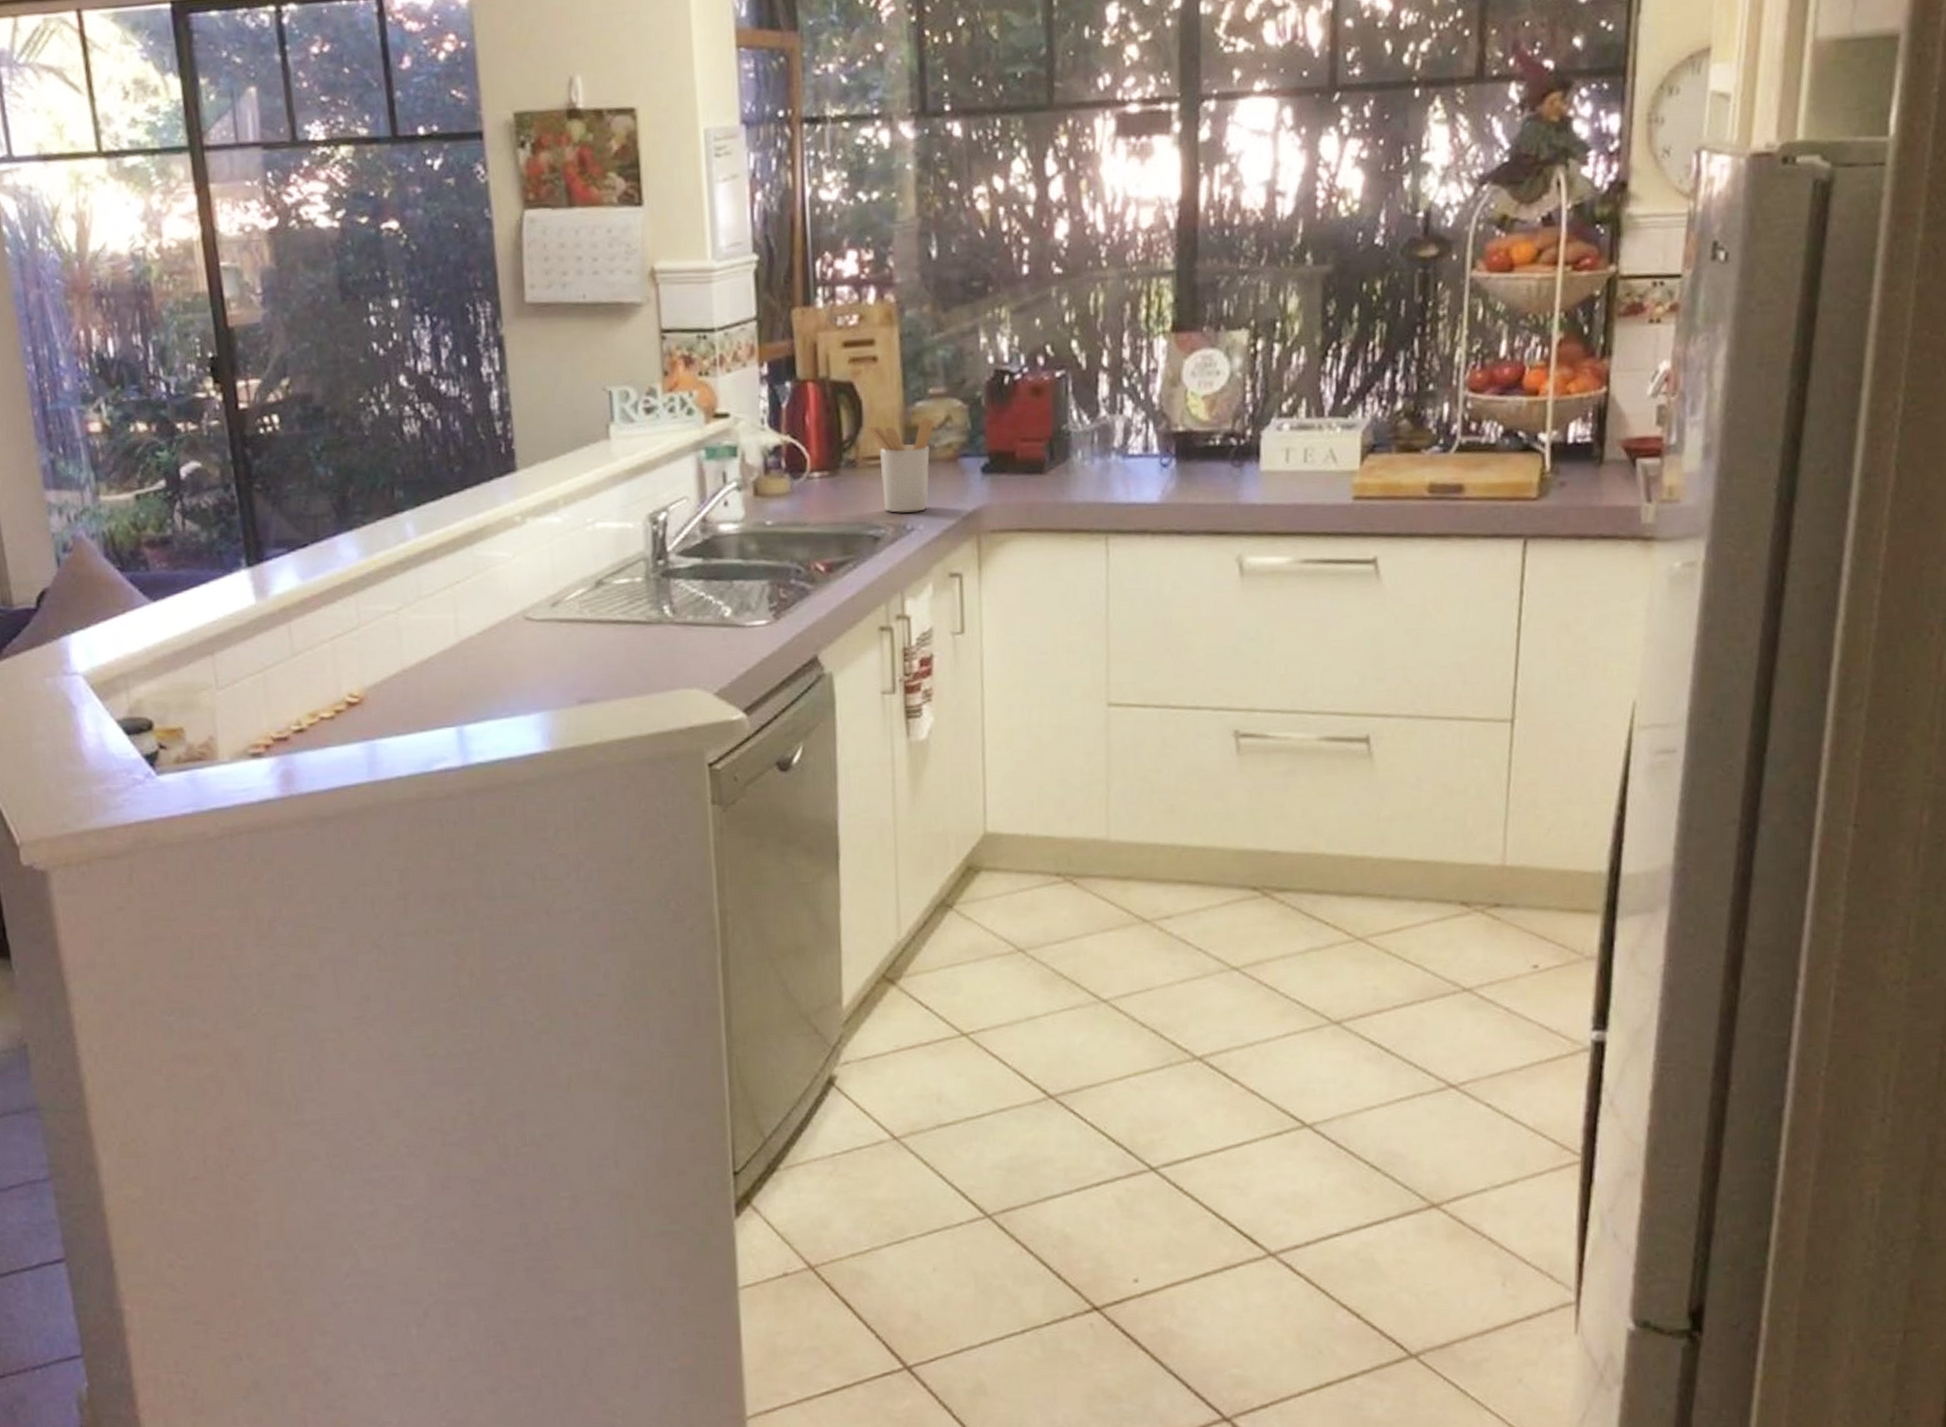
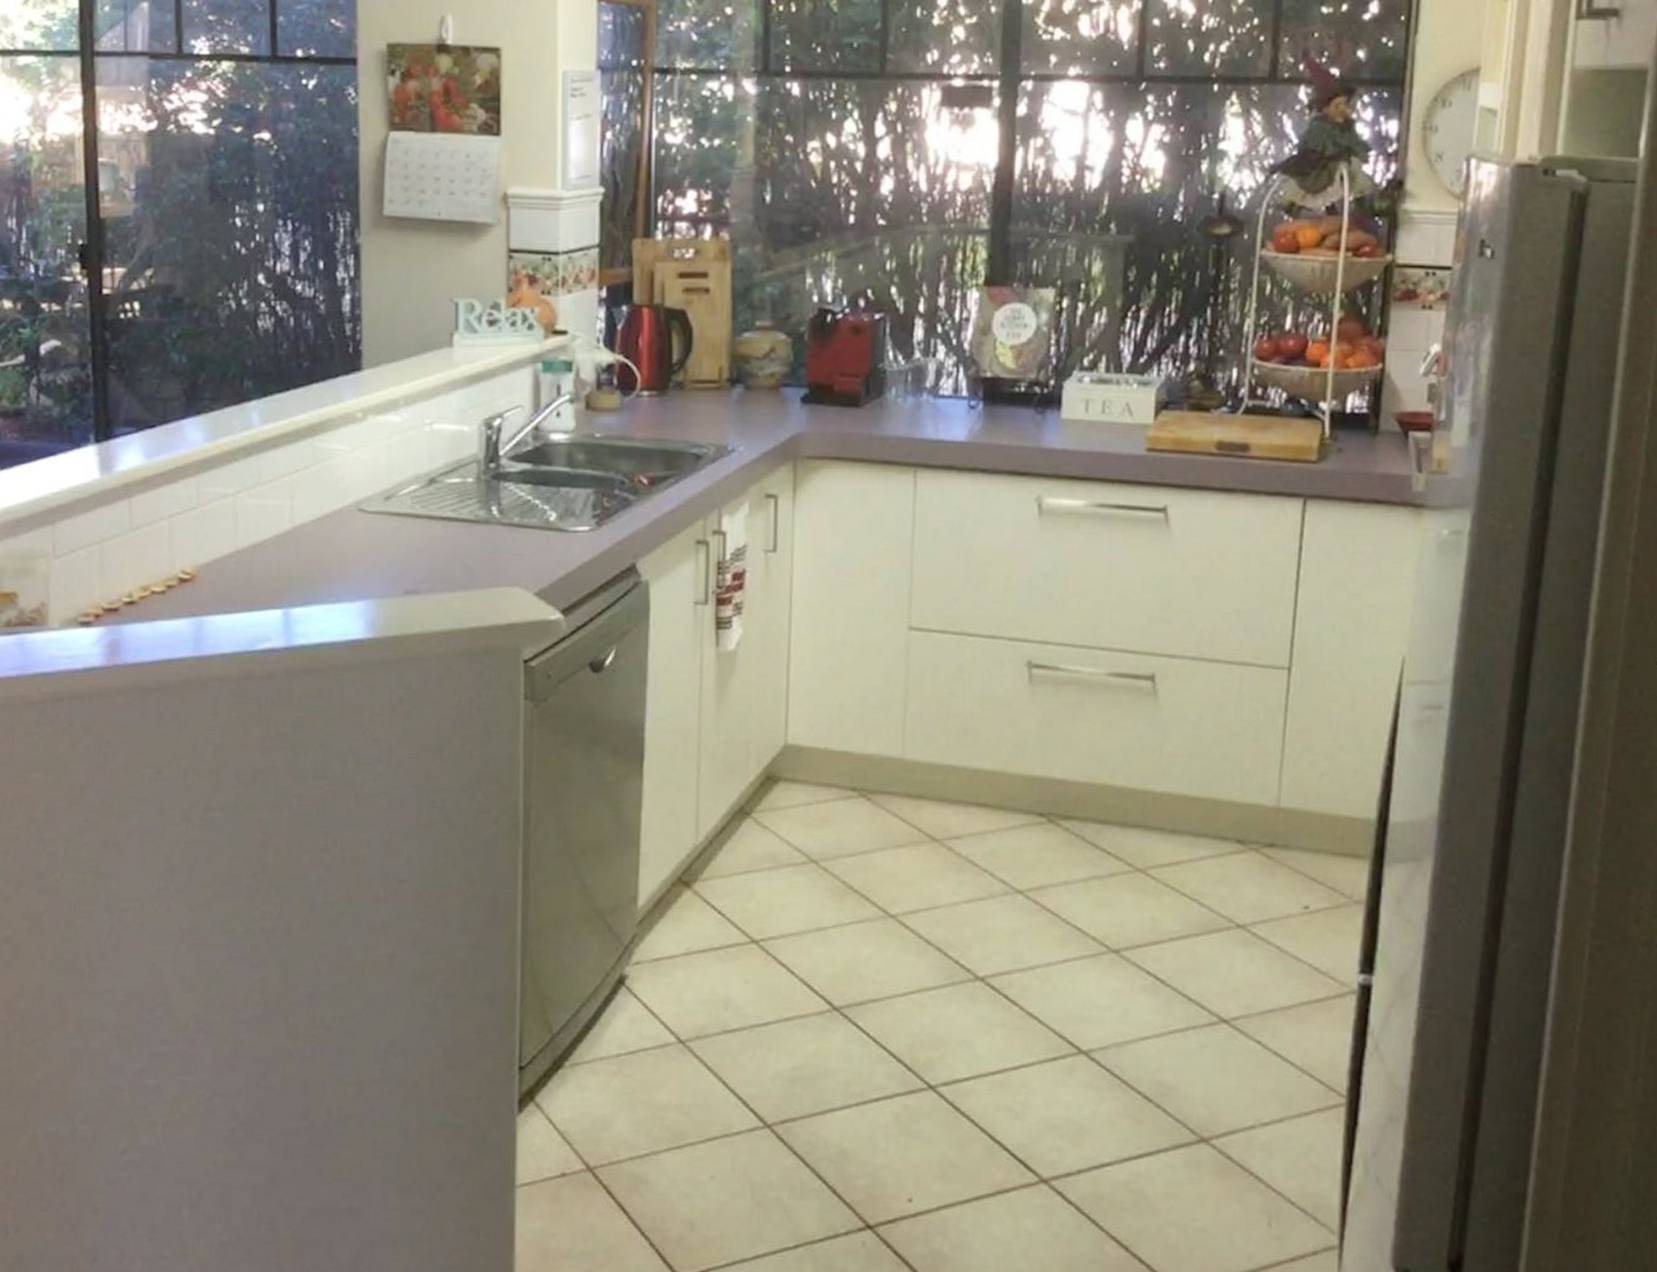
utensil holder: present [868,417,934,513] -> none [697,347,759,435]

